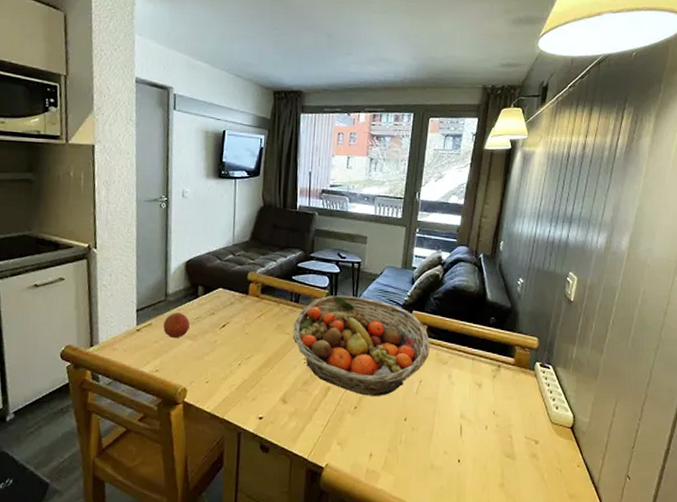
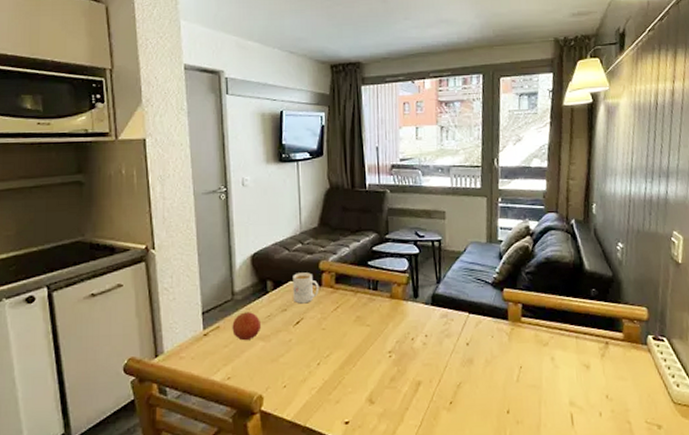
mug: none [221,281,246,310] -> present [293,272,320,304]
fruit basket: present [292,295,430,396] -> none [373,278,527,389]

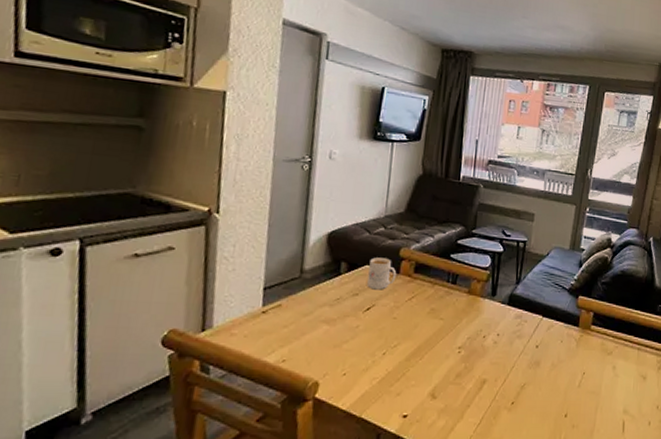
fruit: present [232,312,262,341] -> none [295,292,329,323]

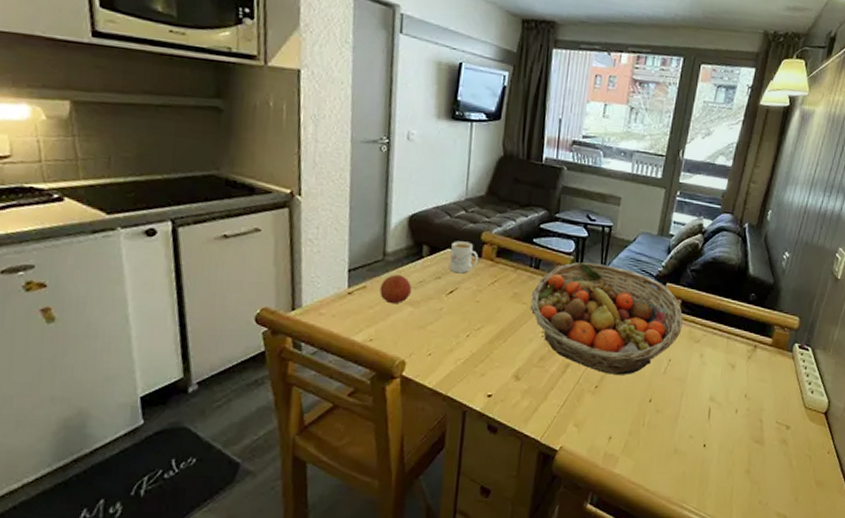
fruit: none [295,292,329,323] -> present [380,275,412,305]
fruit basket: none [447,277,595,390] -> present [530,262,683,375]

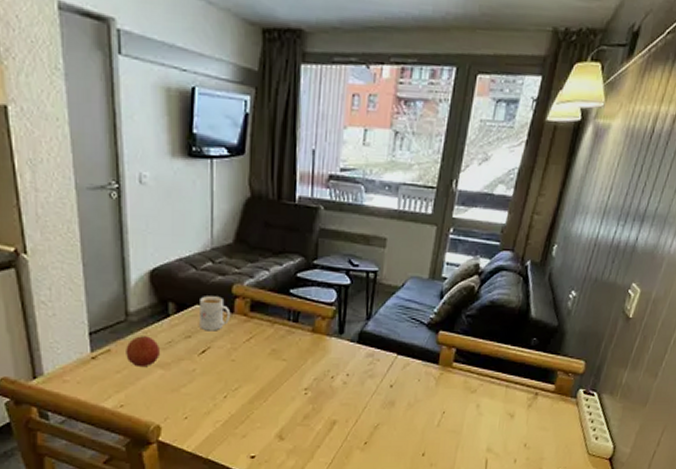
fruit basket: present [530,262,683,375] -> none [290,313,458,430]

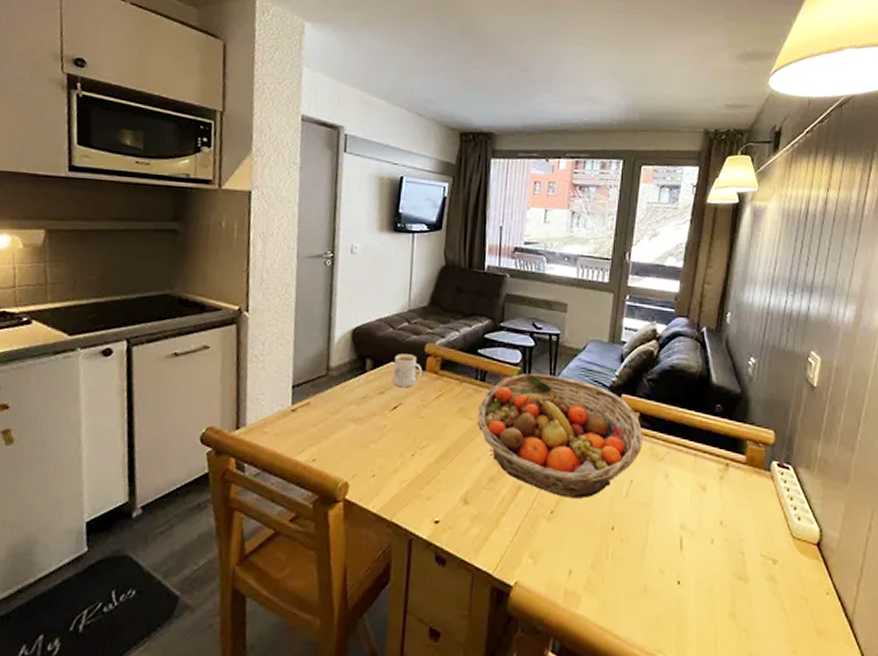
fruit: present [126,336,161,368] -> none [323,390,356,422]
fruit basket: none [290,313,458,430] -> present [477,373,643,499]

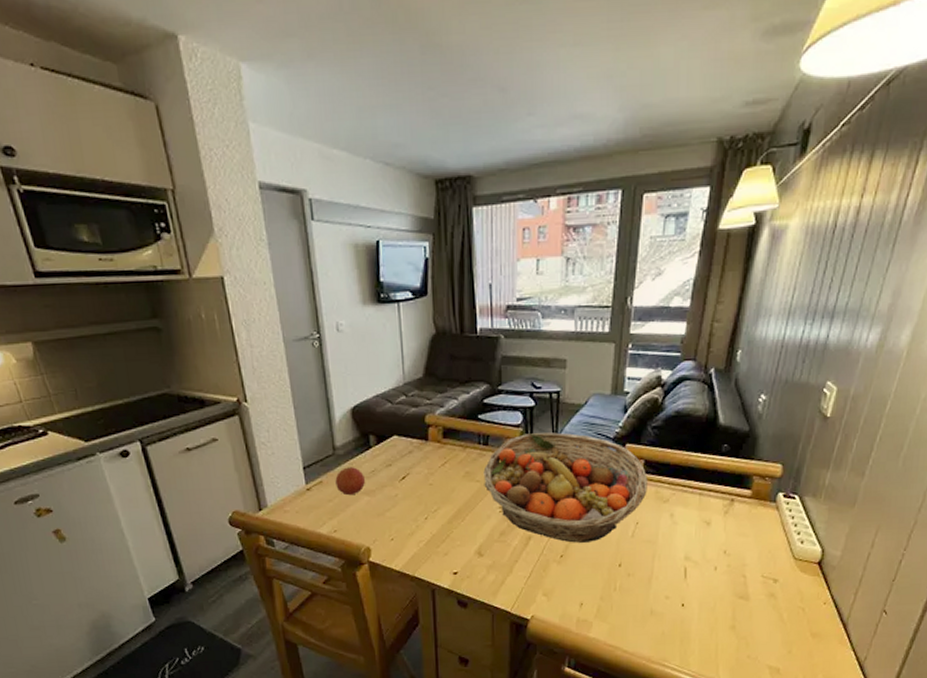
fruit: none [323,390,356,422] -> present [335,467,366,496]
mug: present [393,354,423,388] -> none [397,426,426,459]

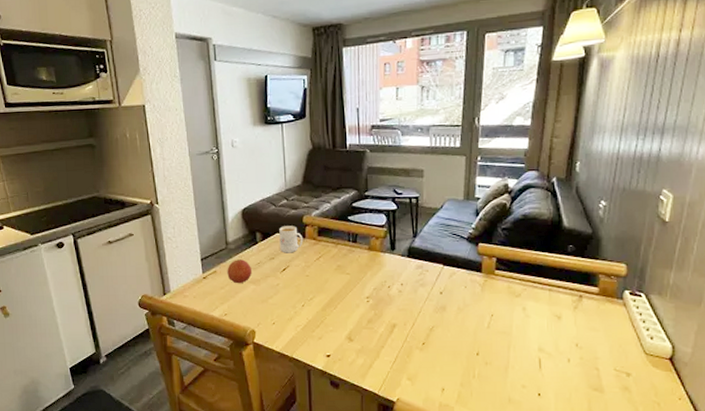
mug: none [397,426,426,459] -> present [279,226,303,253]
fruit basket: present [483,432,648,543] -> none [353,232,500,332]

